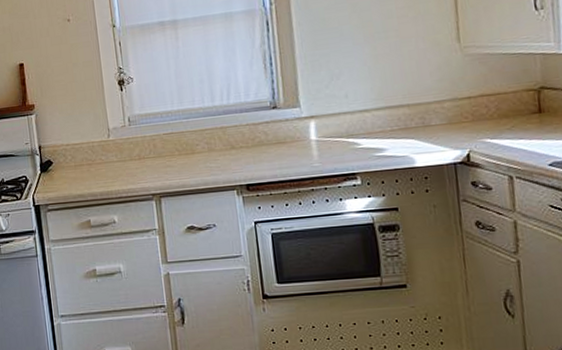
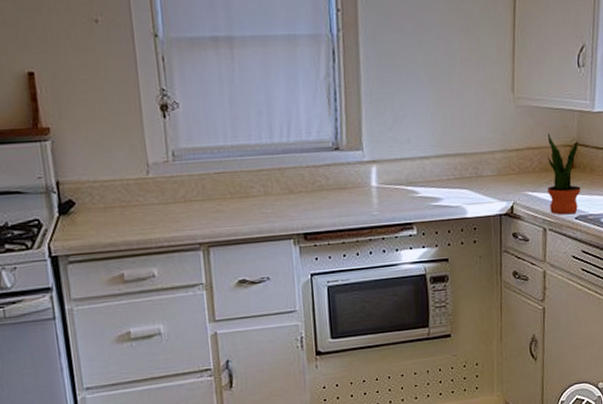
potted plant: none [505,78,554,162] -> present [548,133,581,215]

